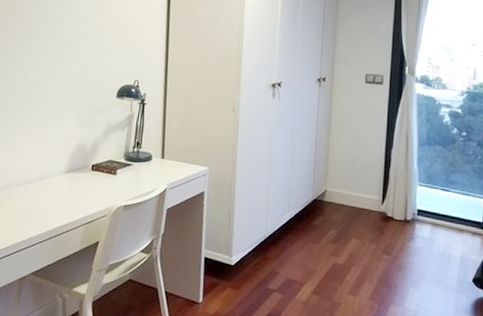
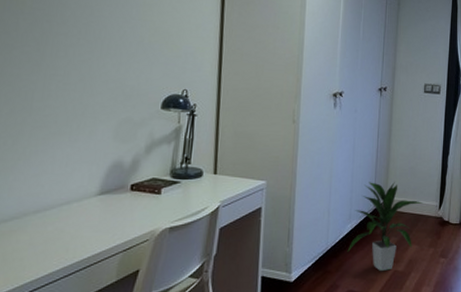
indoor plant: none [286,172,365,263] -> present [347,182,424,271]

